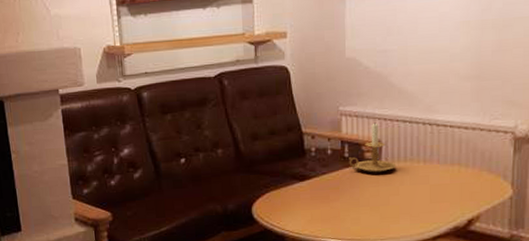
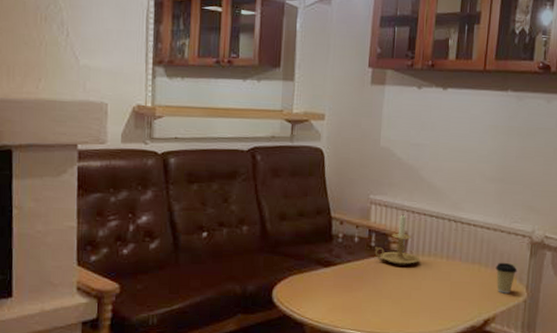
coffee cup: none [476,160,501,192] -> present [495,262,518,294]

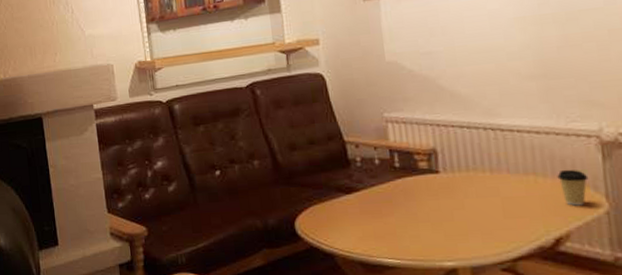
candle holder: present [374,214,421,265] -> none [400,129,458,185]

